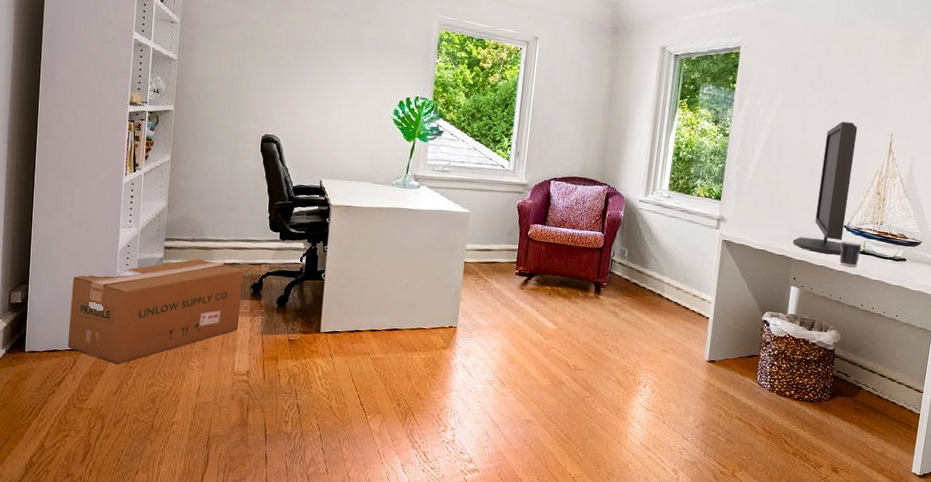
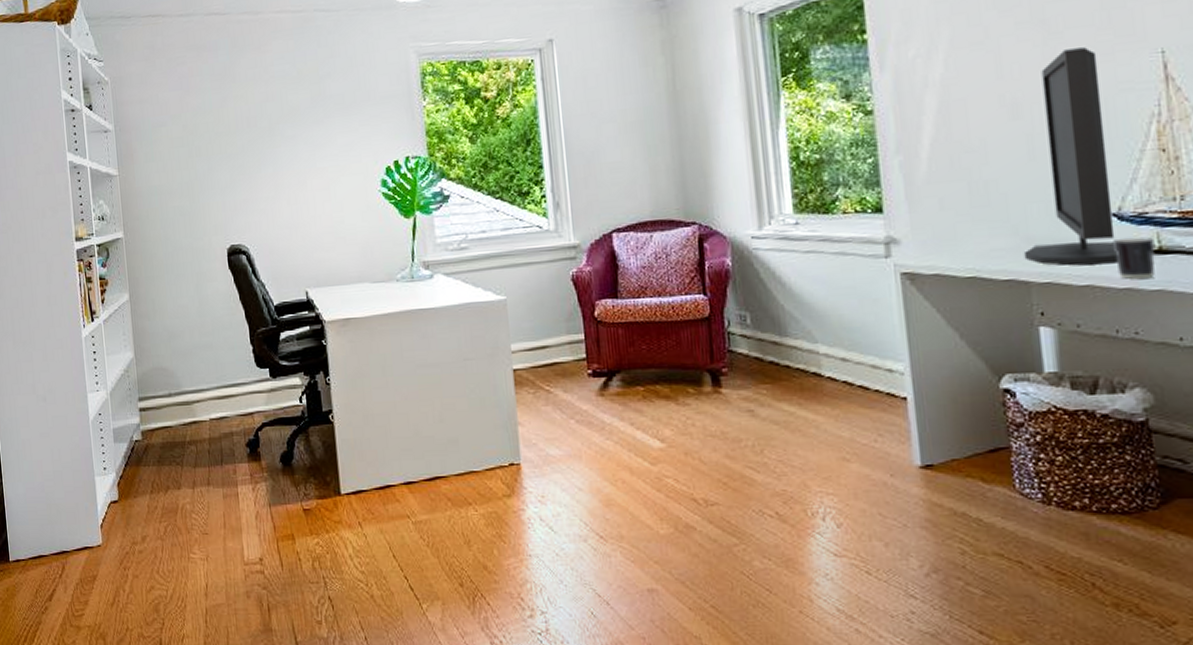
box: present [67,258,243,365] -> none [46,417,239,566]

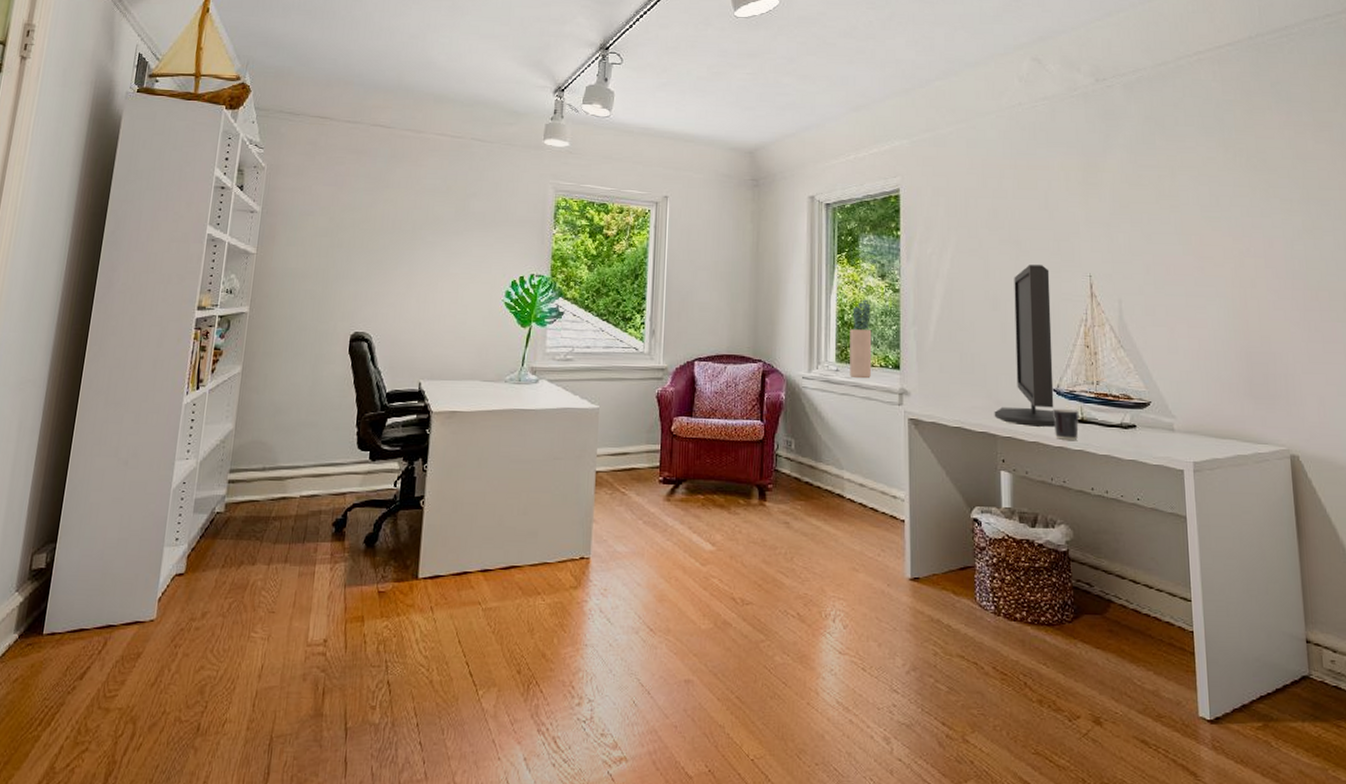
vase: none [809,128,843,231] -> present [850,298,872,379]

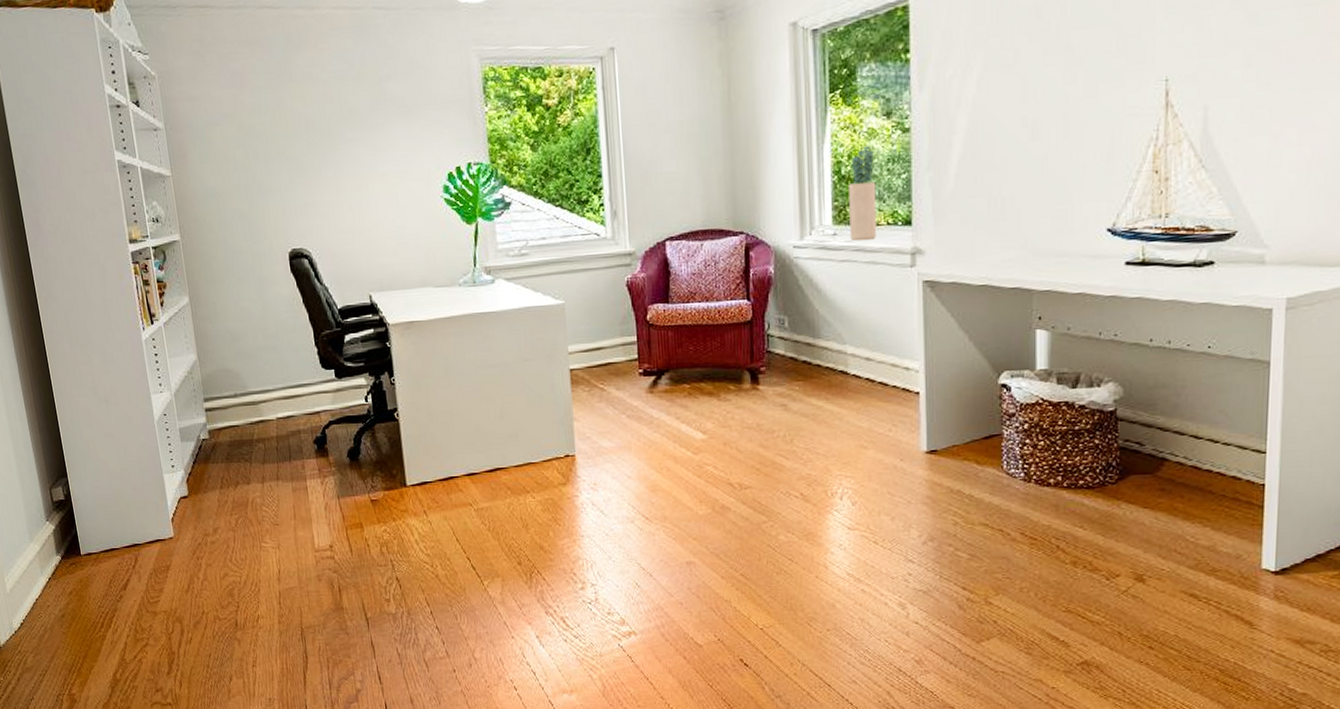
monitor: present [994,265,1055,427] -> none [1029,73,1110,276]
mug: present [1053,408,1079,440] -> none [1105,250,1138,288]

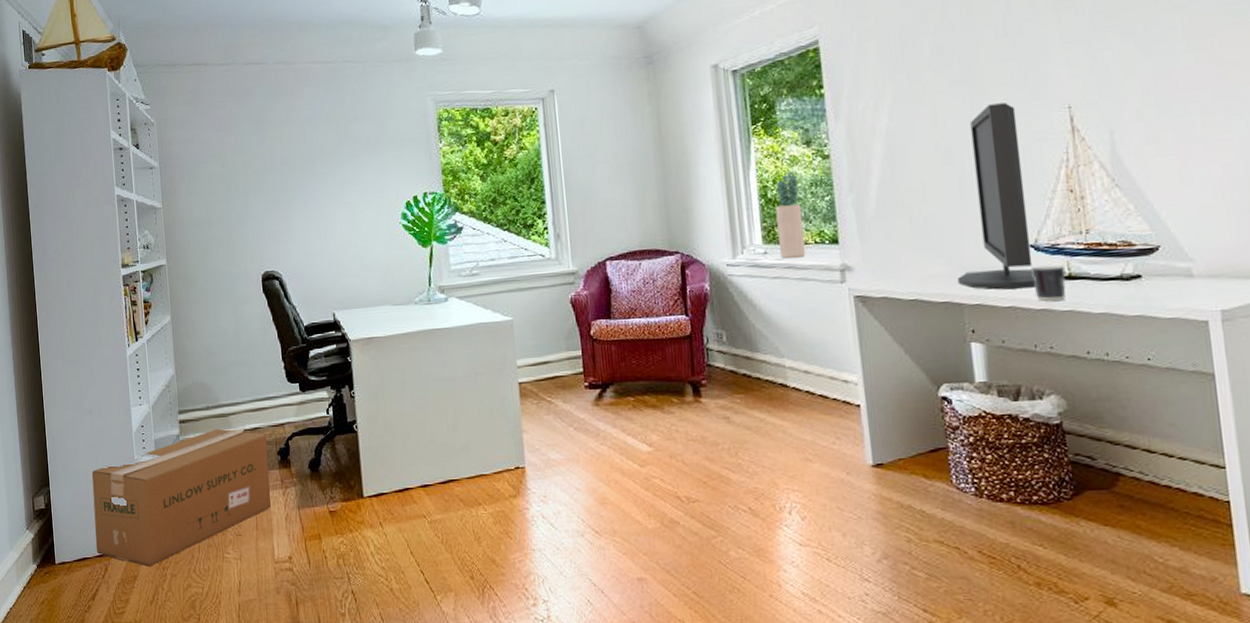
box: none [112,417,309,556] -> present [91,428,271,566]
monitor: none [1029,73,1110,276] -> present [957,103,1035,290]
mug: none [1105,250,1138,288] -> present [1031,265,1066,301]

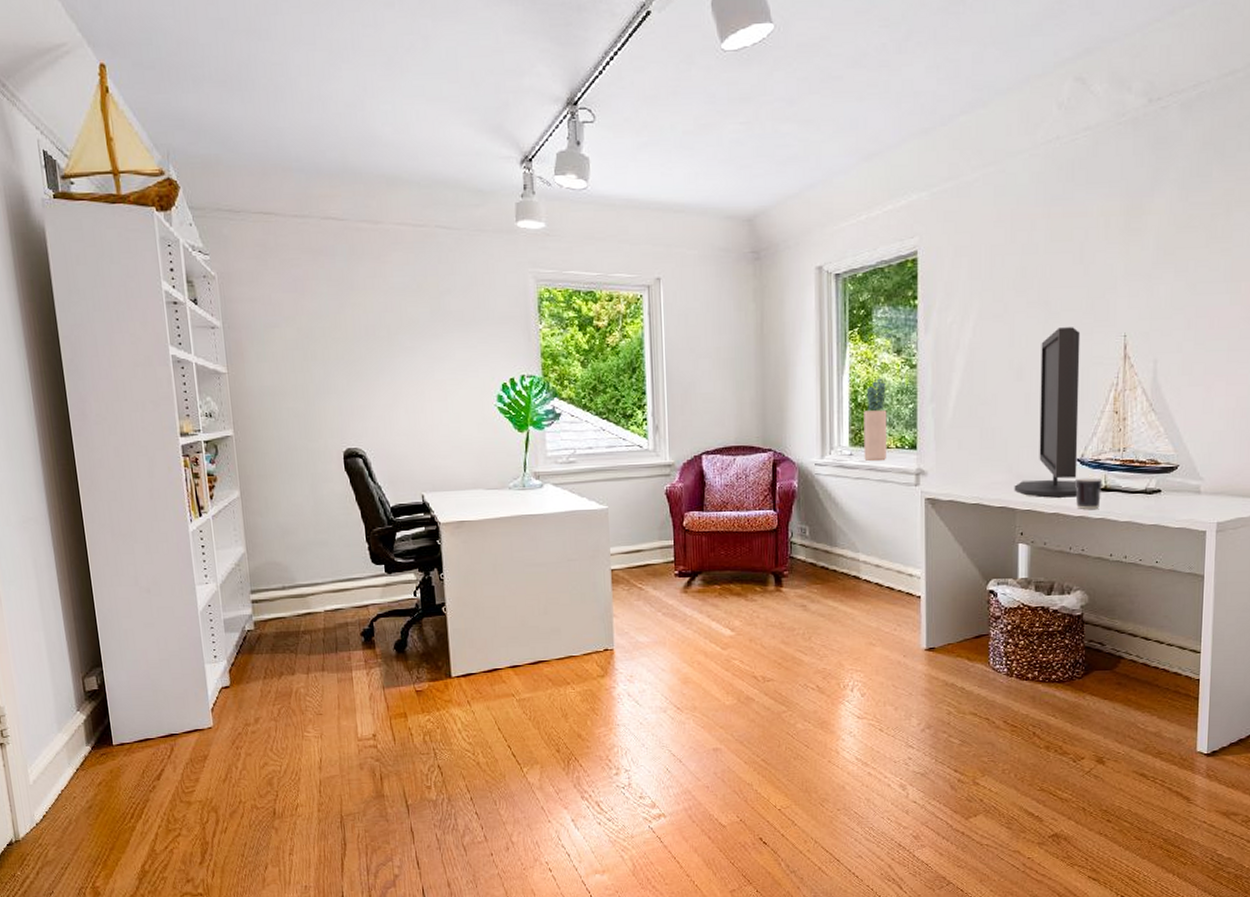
box: present [91,428,271,566] -> none [151,609,354,746]

